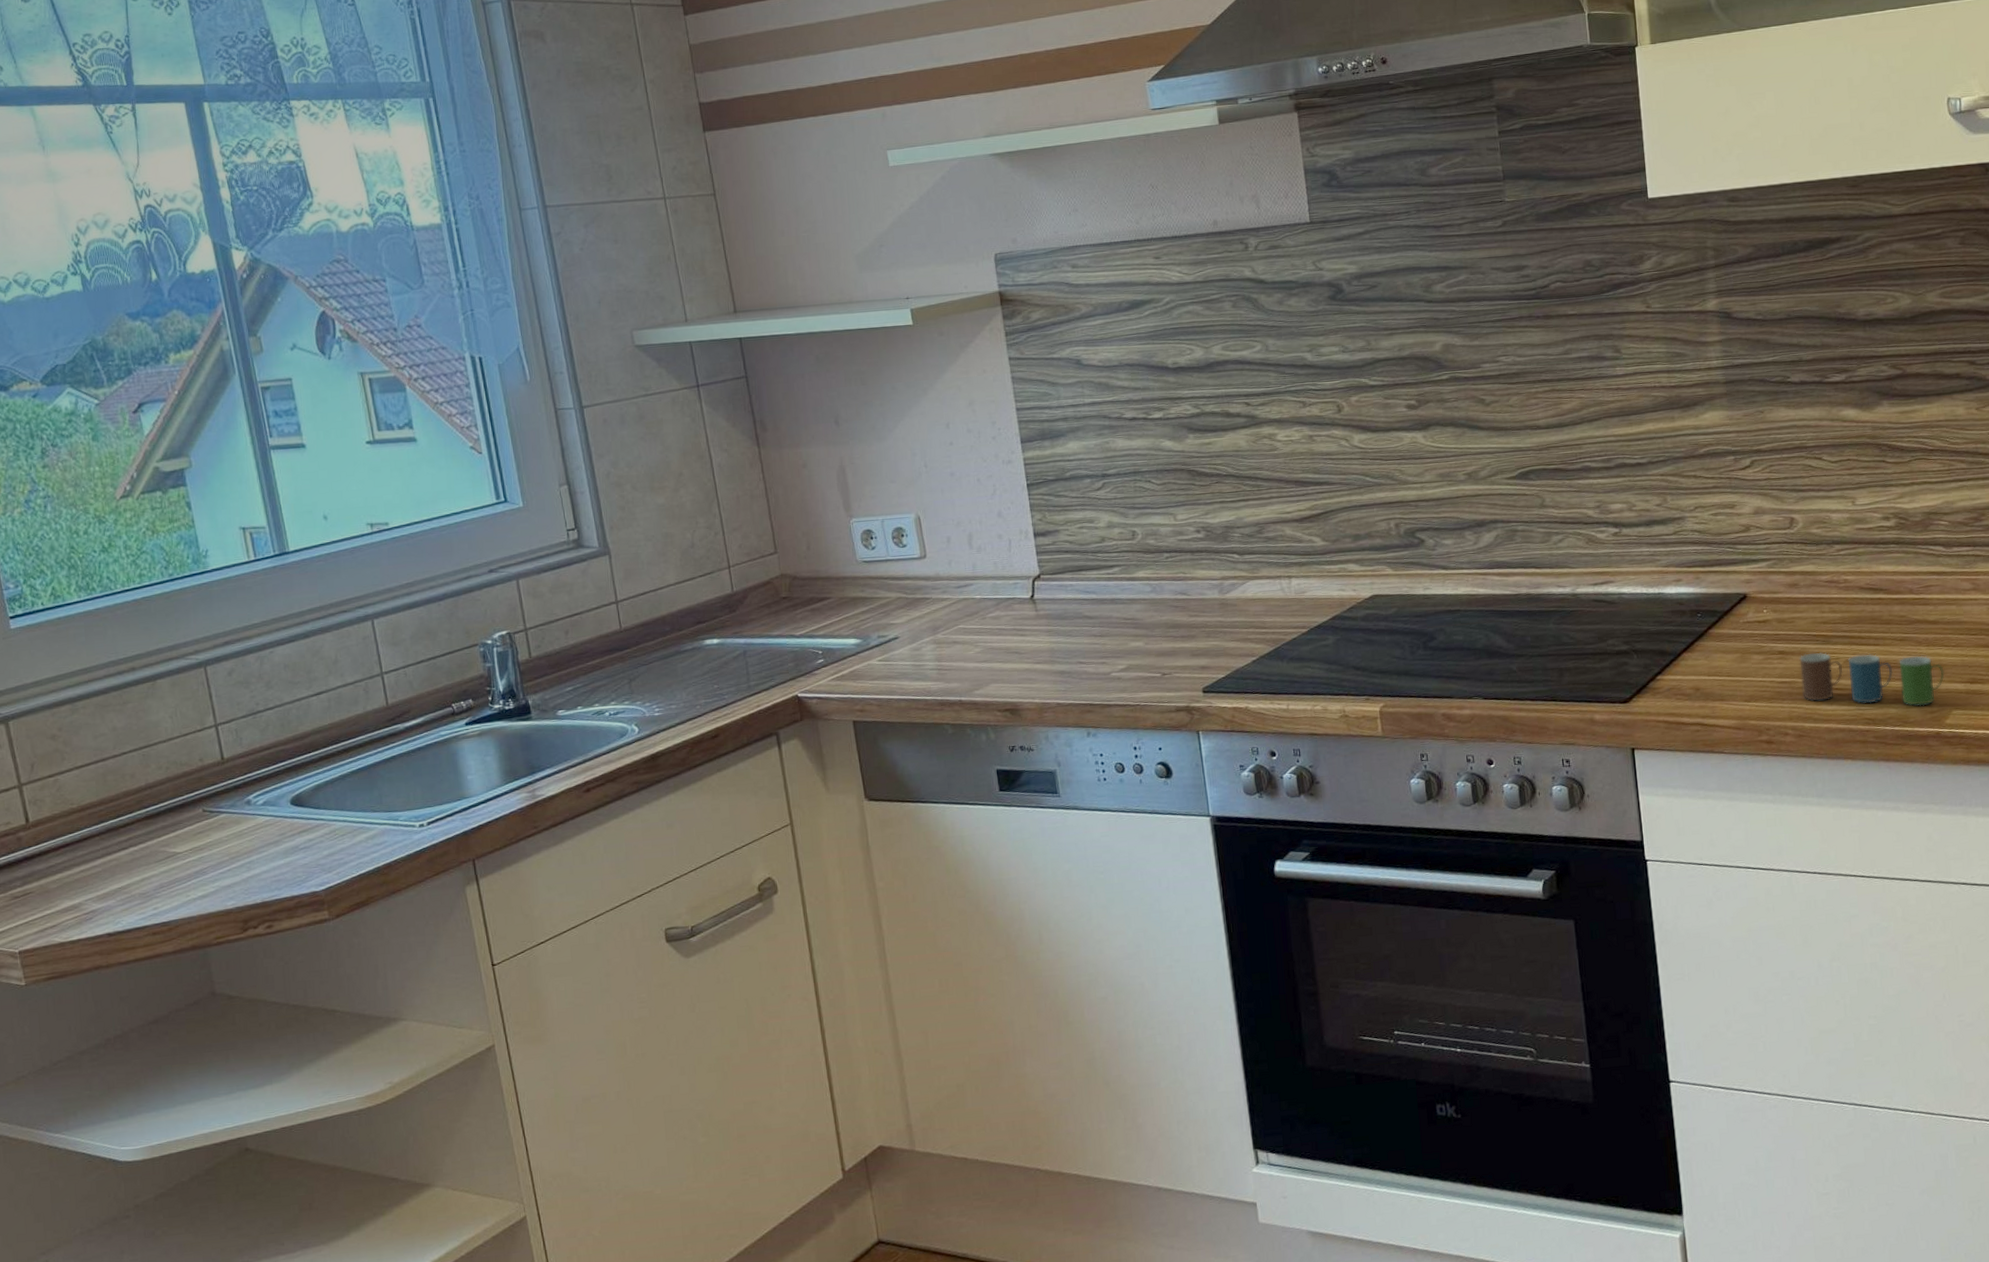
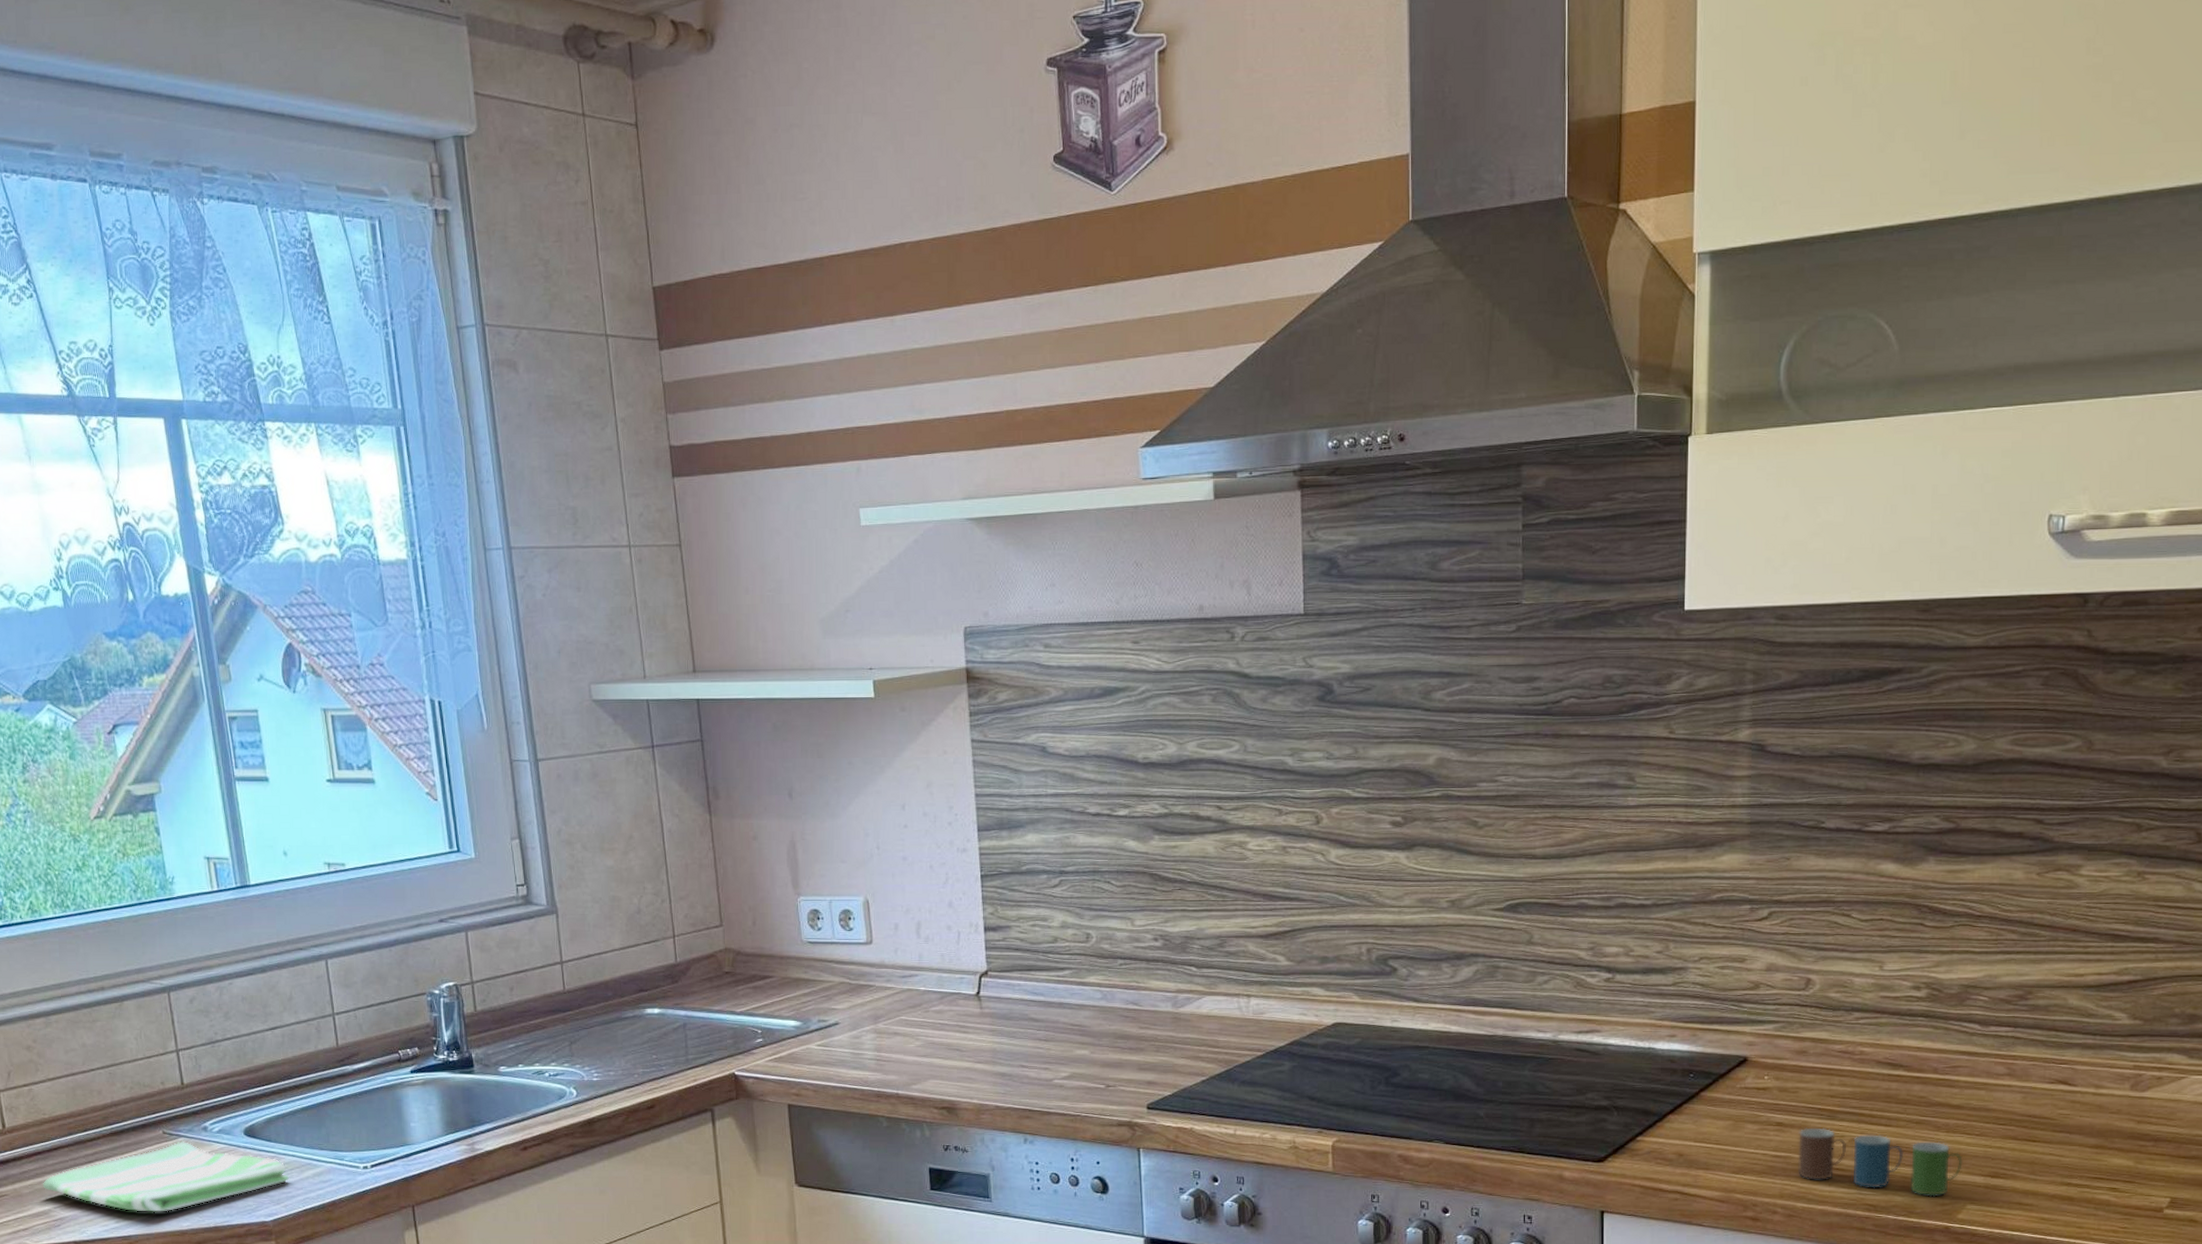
dish towel: none [71,817,340,896] -> present [42,1140,289,1212]

